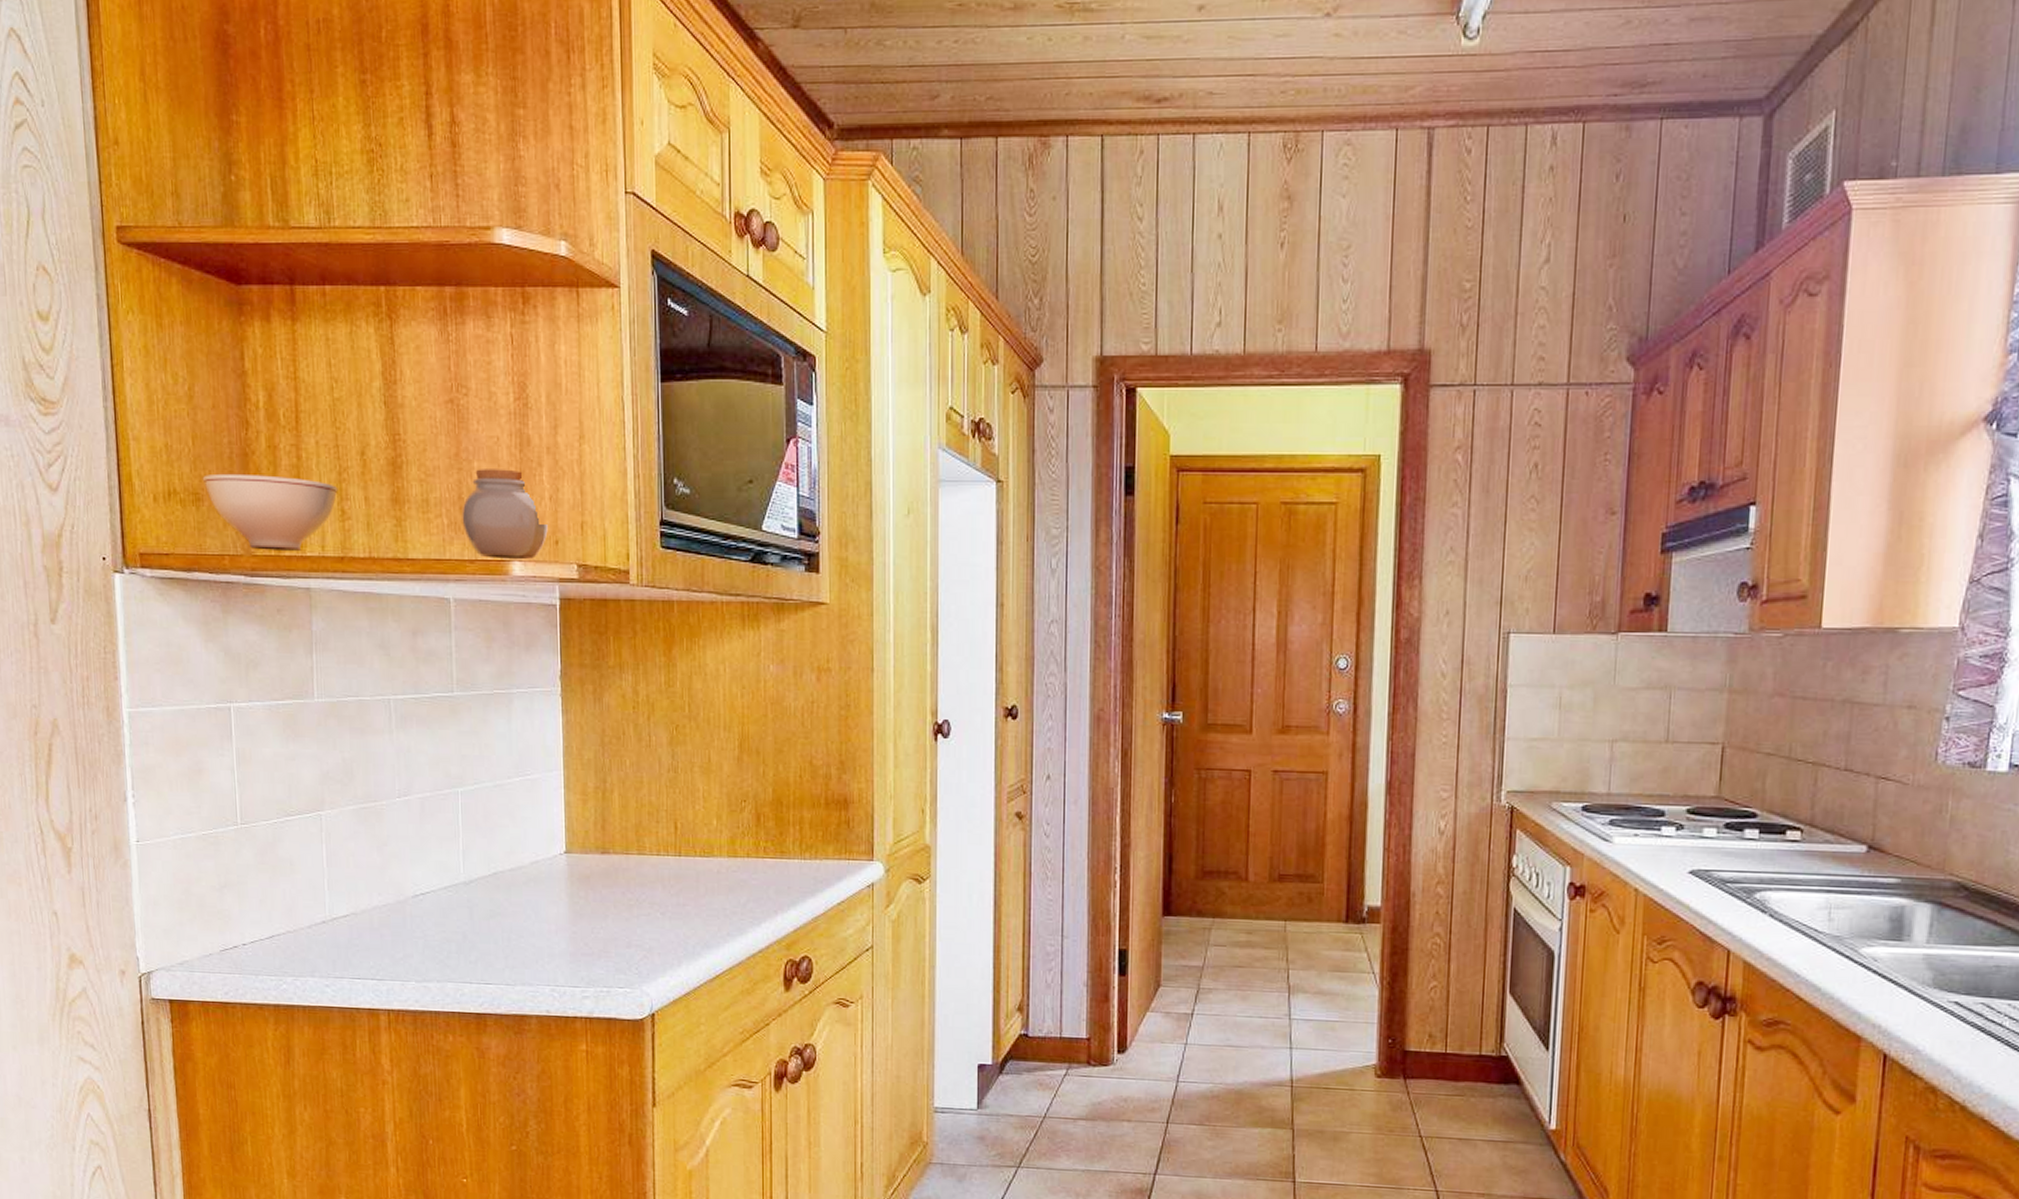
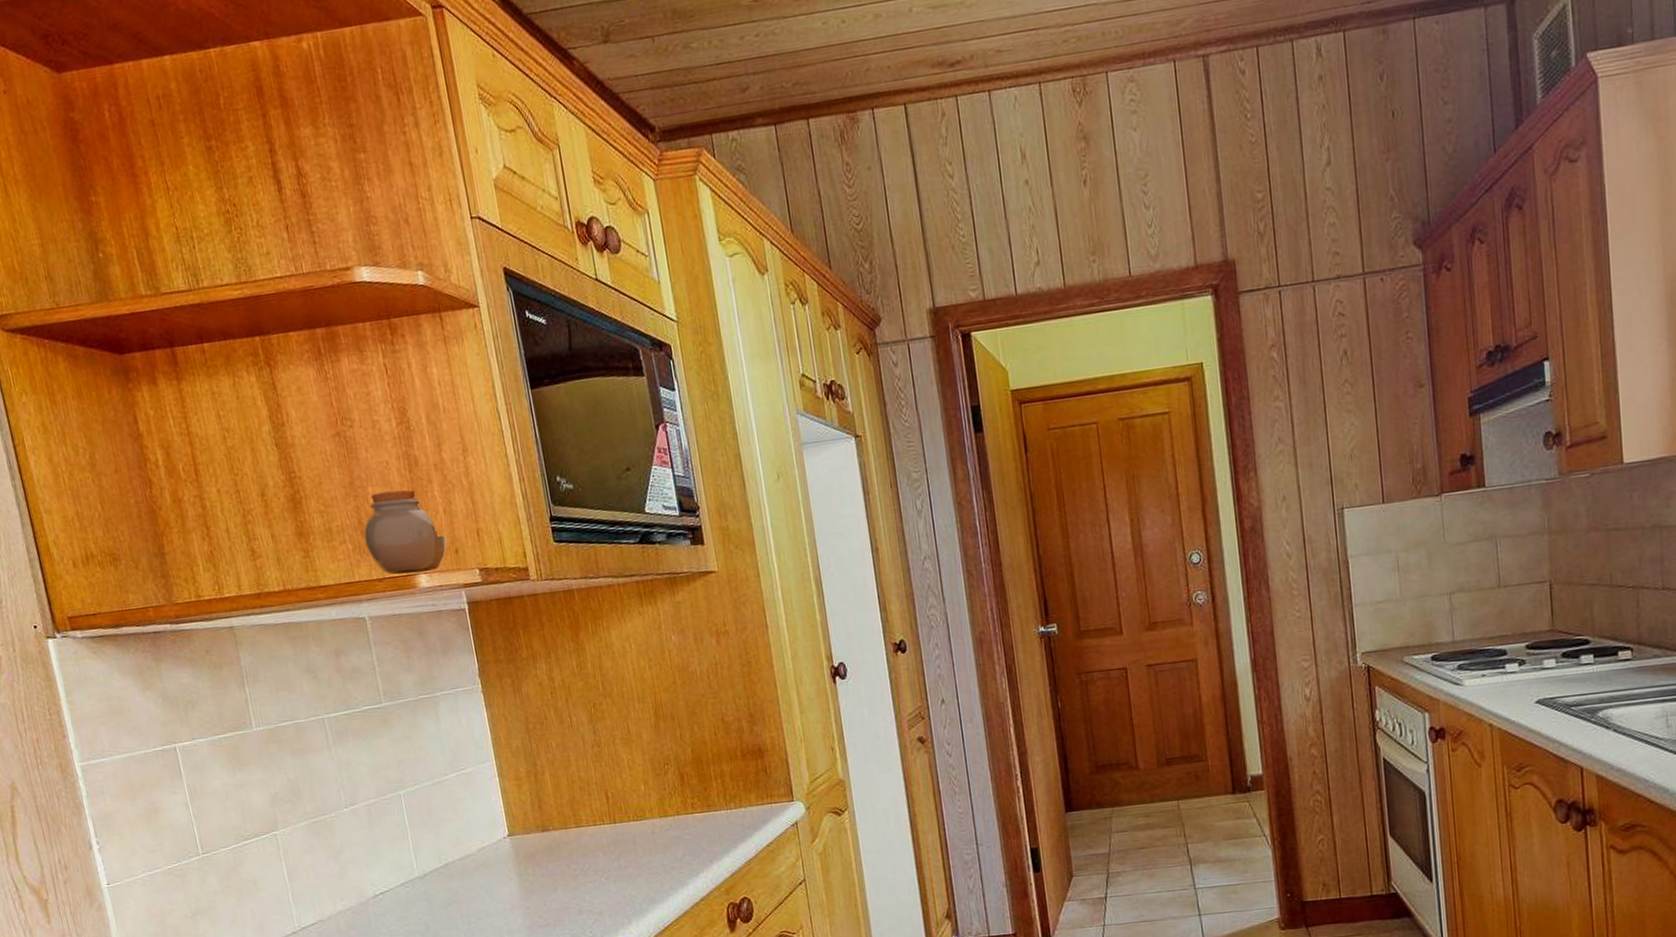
bowl: present [202,473,338,551] -> none [115,526,245,598]

